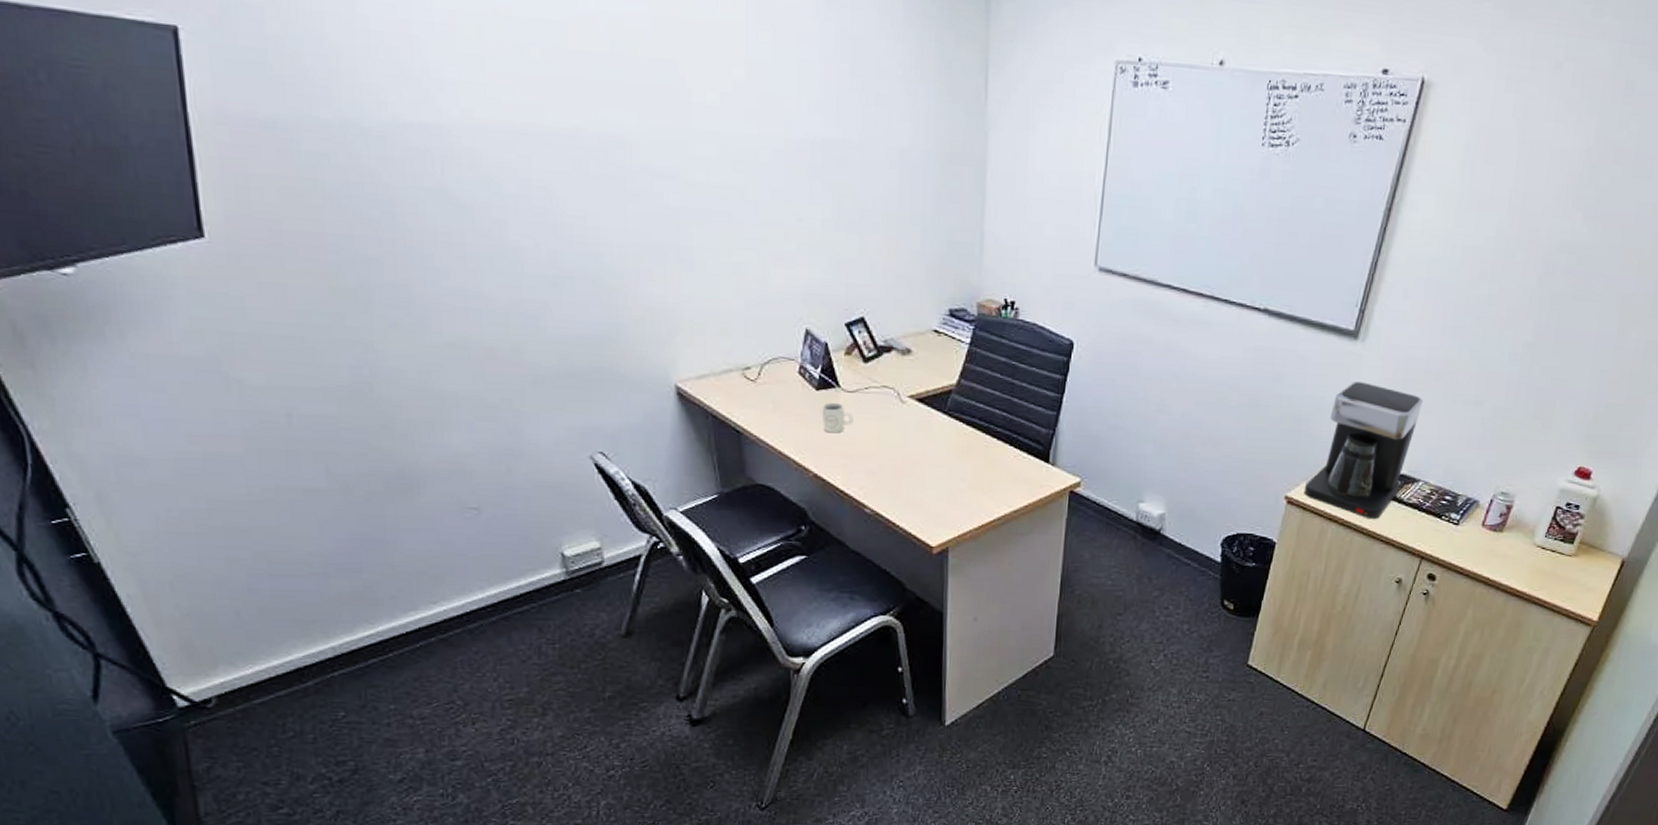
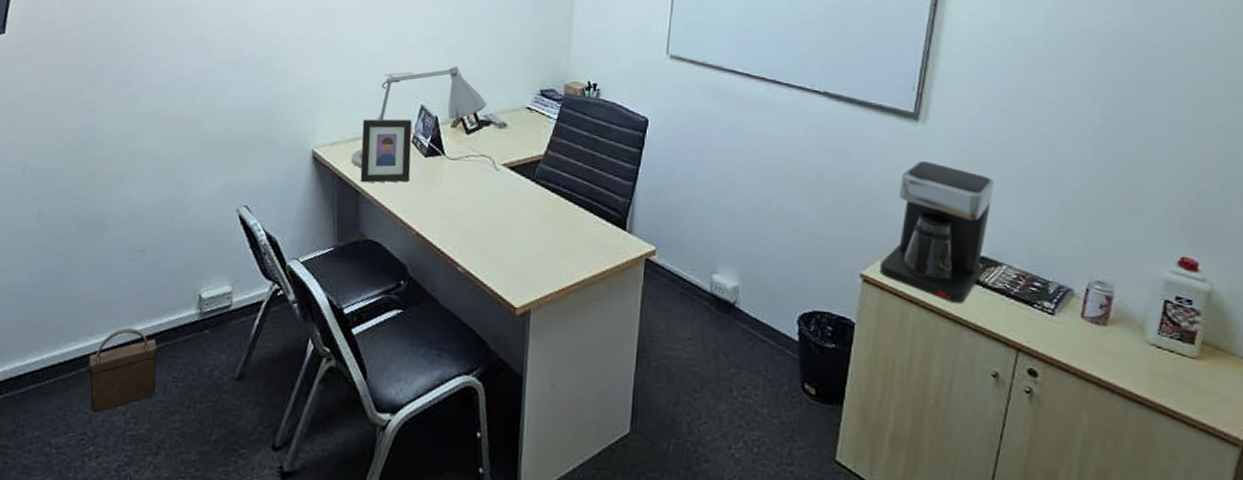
handbag: none [436,592,527,681] -> present [88,327,158,413]
desk lamp: none [725,281,886,405] -> present [351,66,487,168]
picture frame: none [735,345,800,422] -> present [360,118,412,183]
mug: present [823,402,853,433] -> none [428,168,454,196]

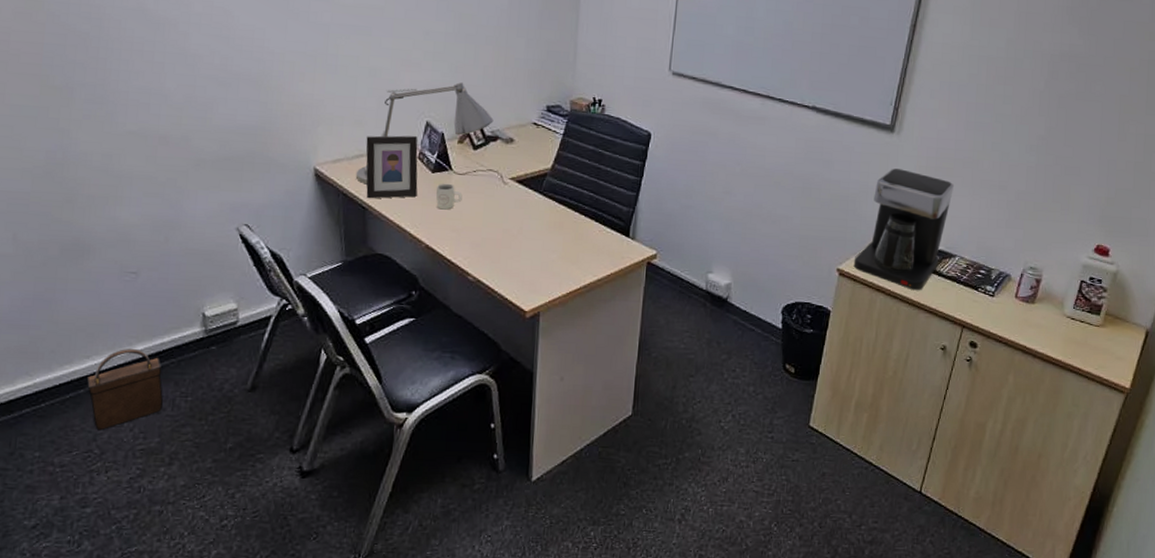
mug: none [428,168,454,196] -> present [436,183,463,210]

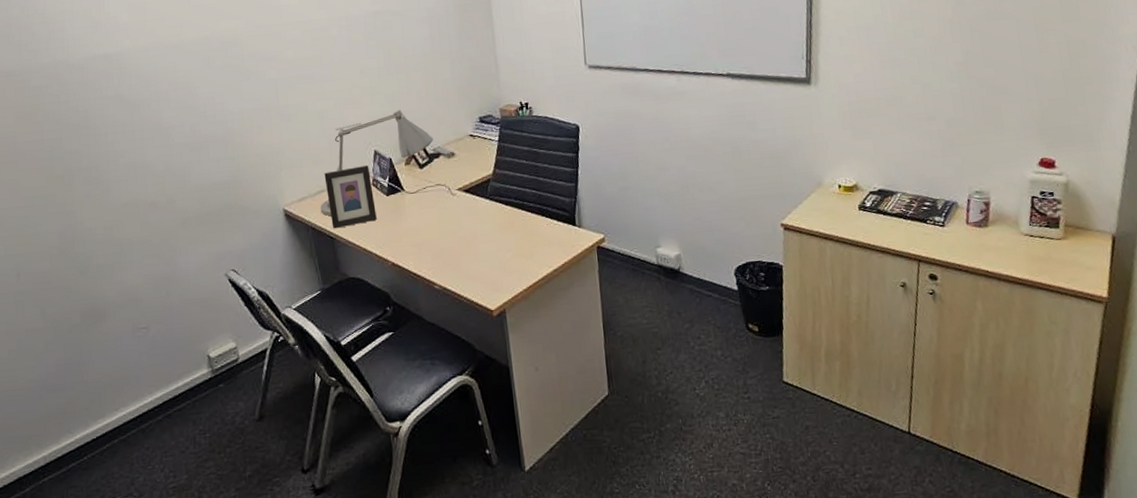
handbag: present [86,348,163,431] -> none [118,395,185,475]
mug: present [436,183,463,210] -> none [393,203,417,228]
coffee maker: present [853,168,954,291] -> none [796,117,882,233]

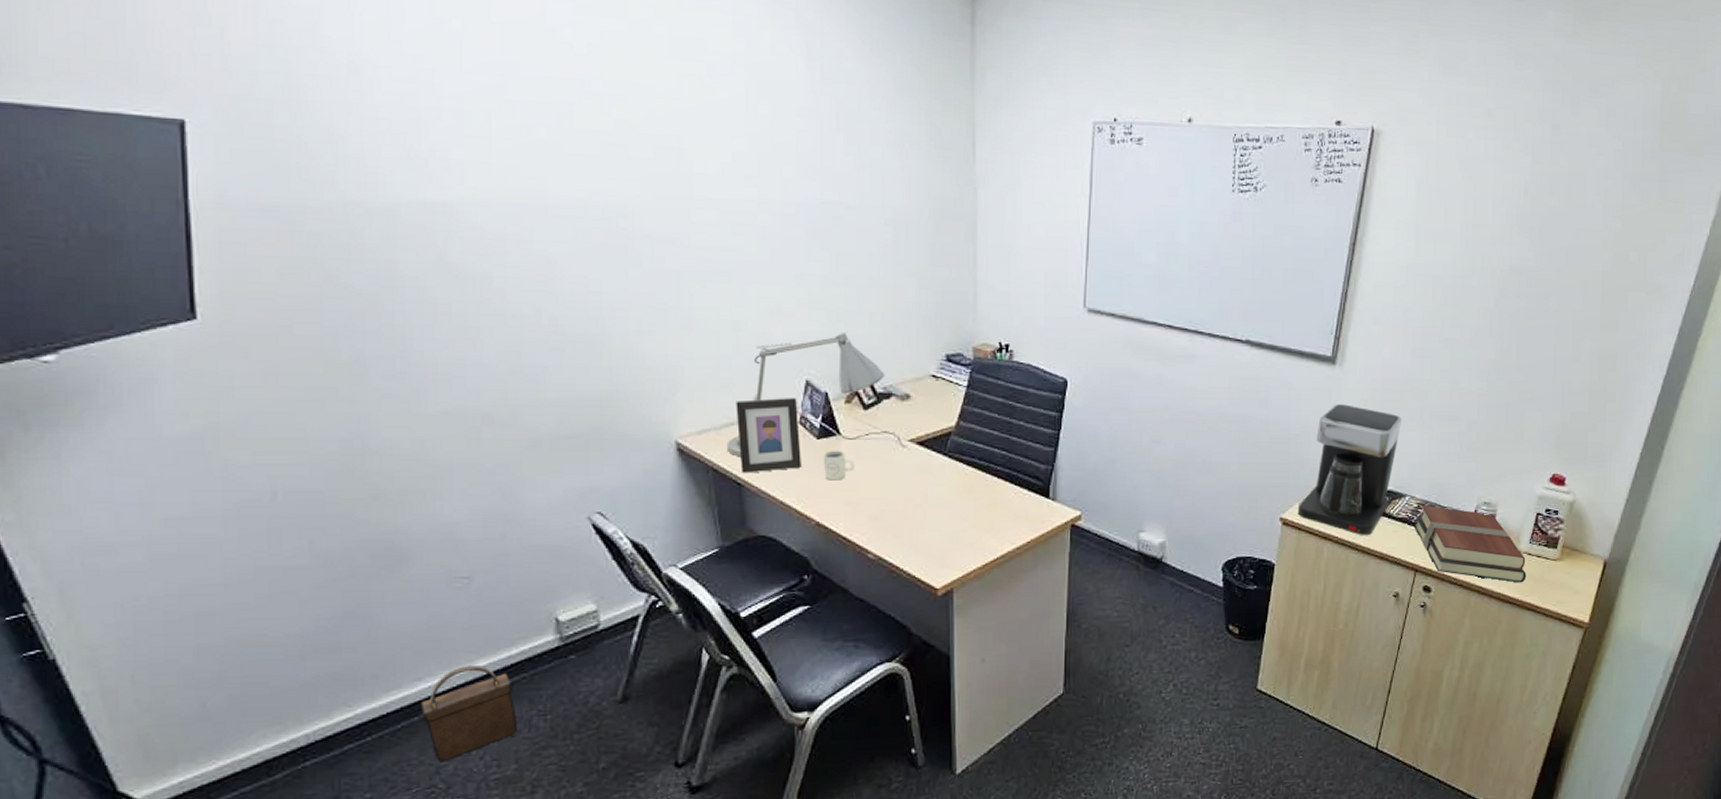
handbag: none [118,395,185,475] -> present [420,664,516,763]
mug: none [393,203,417,228] -> present [824,450,855,481]
coffee maker: none [796,117,882,233] -> present [1297,404,1401,536]
books: none [909,199,1033,264] -> present [1413,505,1527,583]

